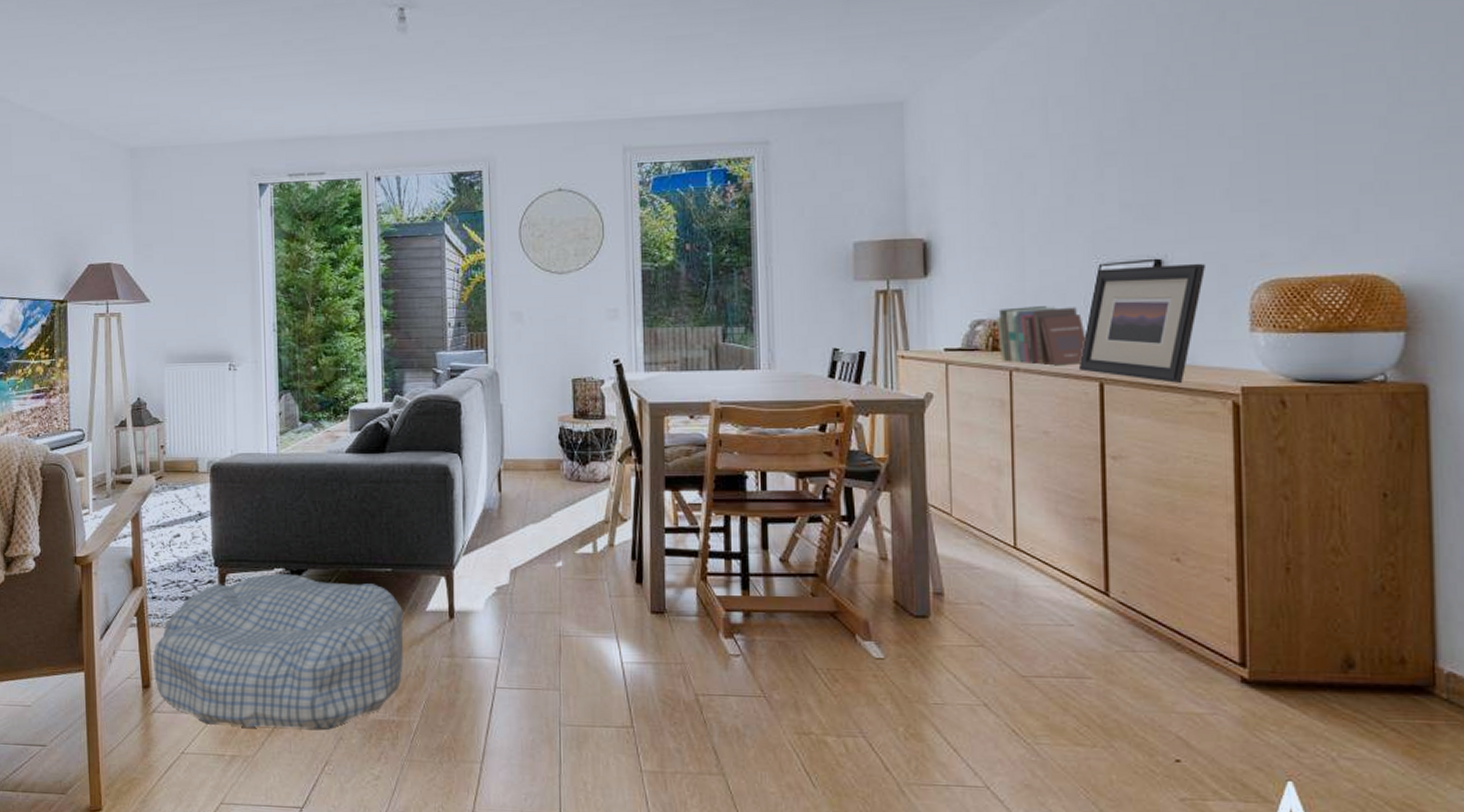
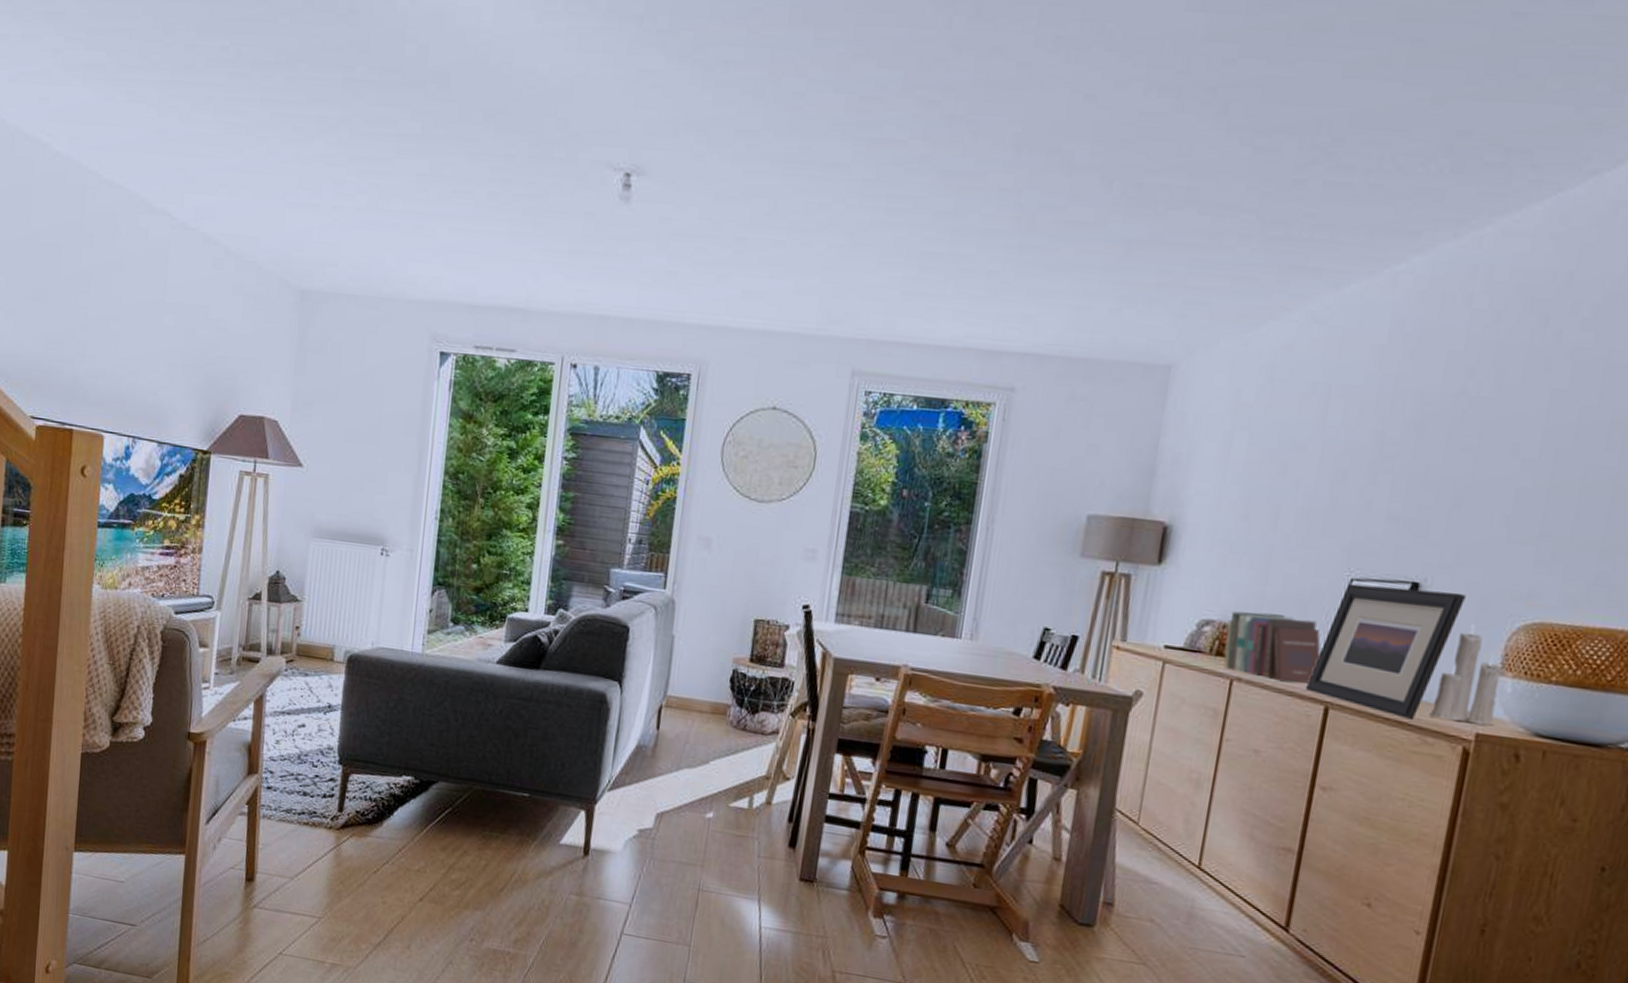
dog bed: present [152,573,404,729] -> none [260,780,535,952]
candle: none [1195,289,1255,379] -> present [1429,624,1503,726]

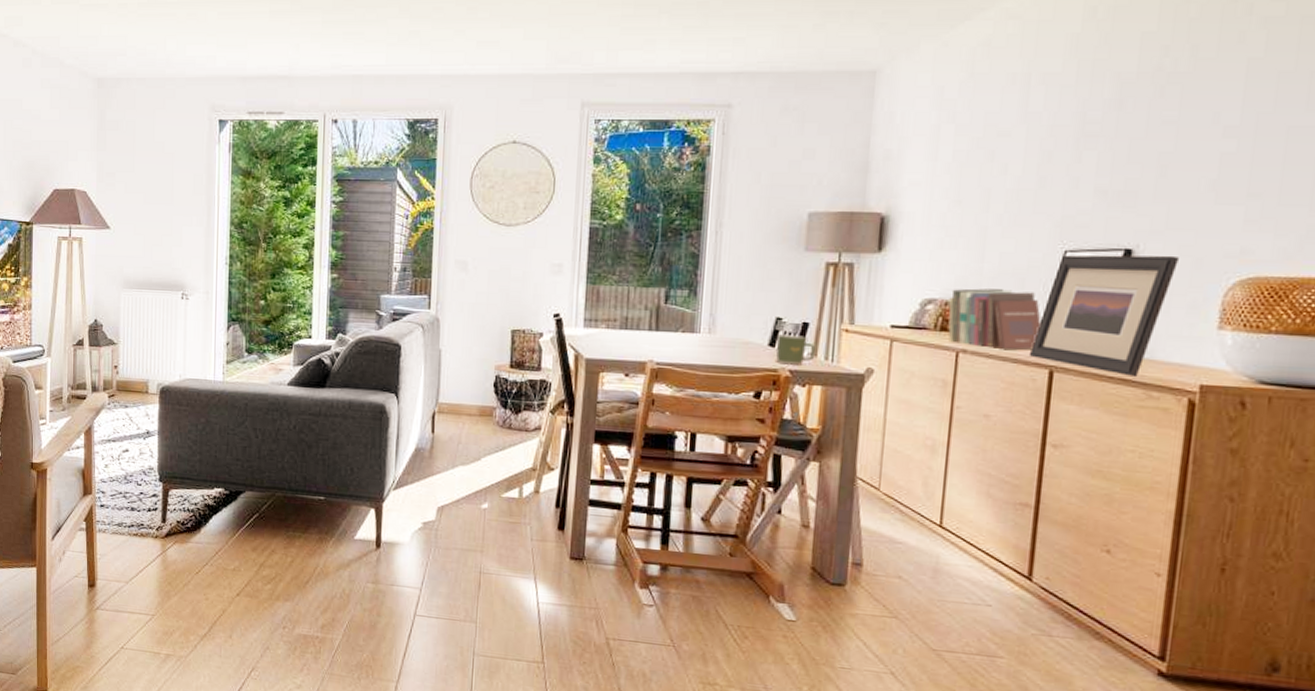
mug: none [1040,646,1084,682] -> present [776,334,816,365]
candle: present [1429,624,1503,726] -> none [1152,283,1221,377]

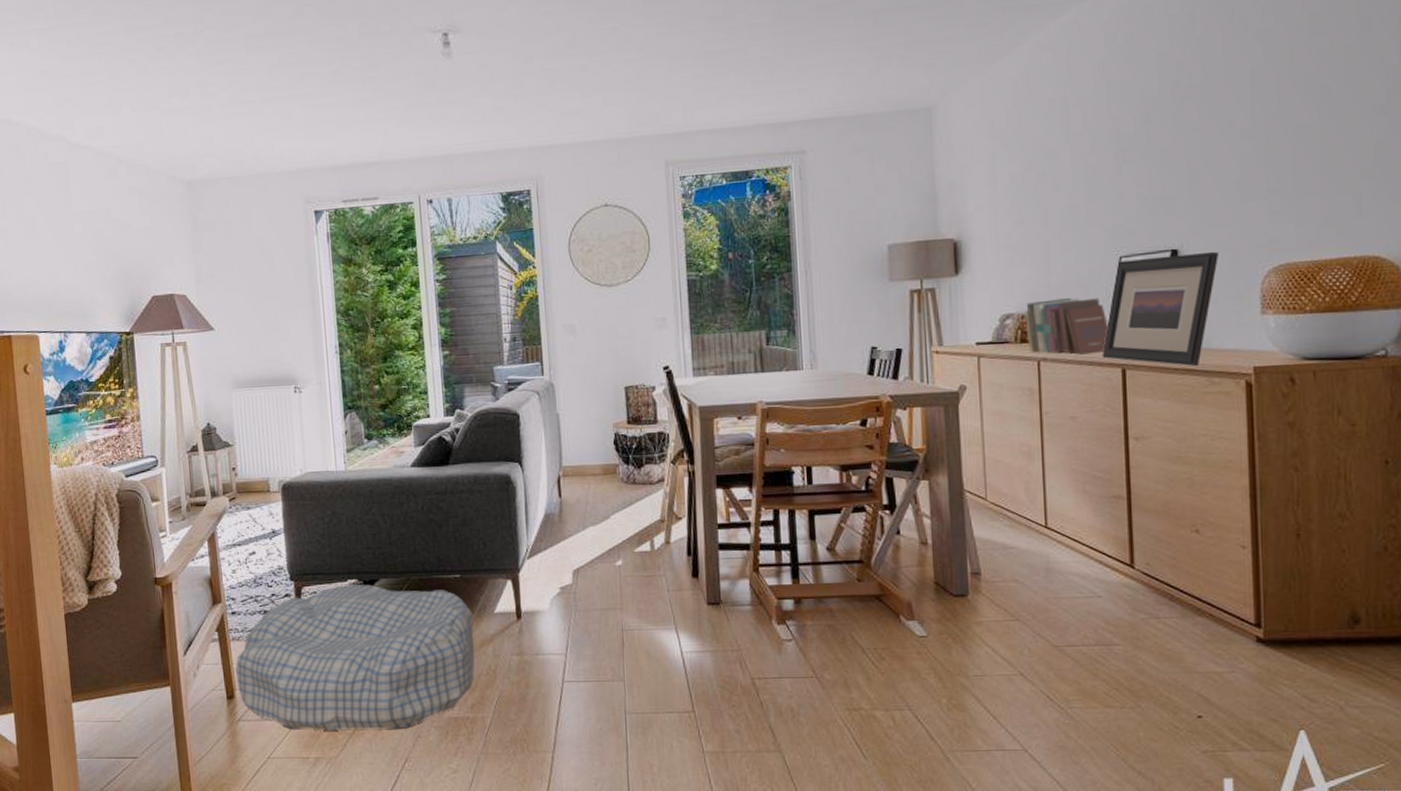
dog bed: none [98,492,333,639] -> present [235,584,475,731]
mug: present [776,334,816,365] -> none [875,361,912,391]

